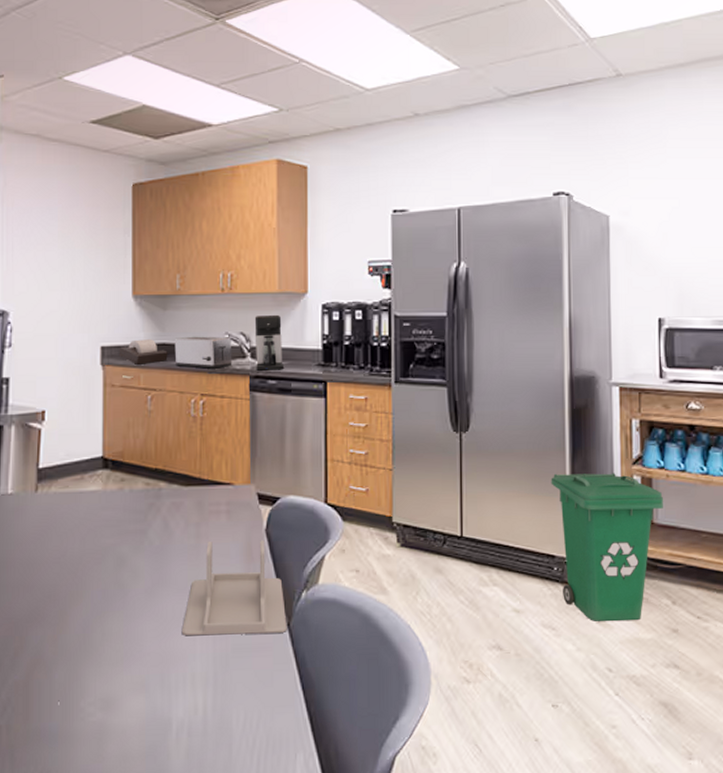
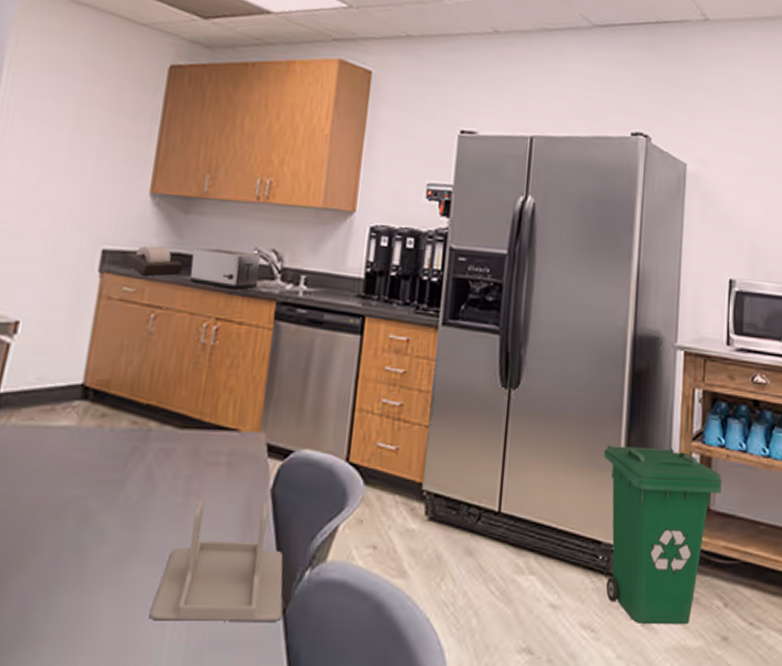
coffee maker: present [254,314,283,372] -> none [285,232,322,298]

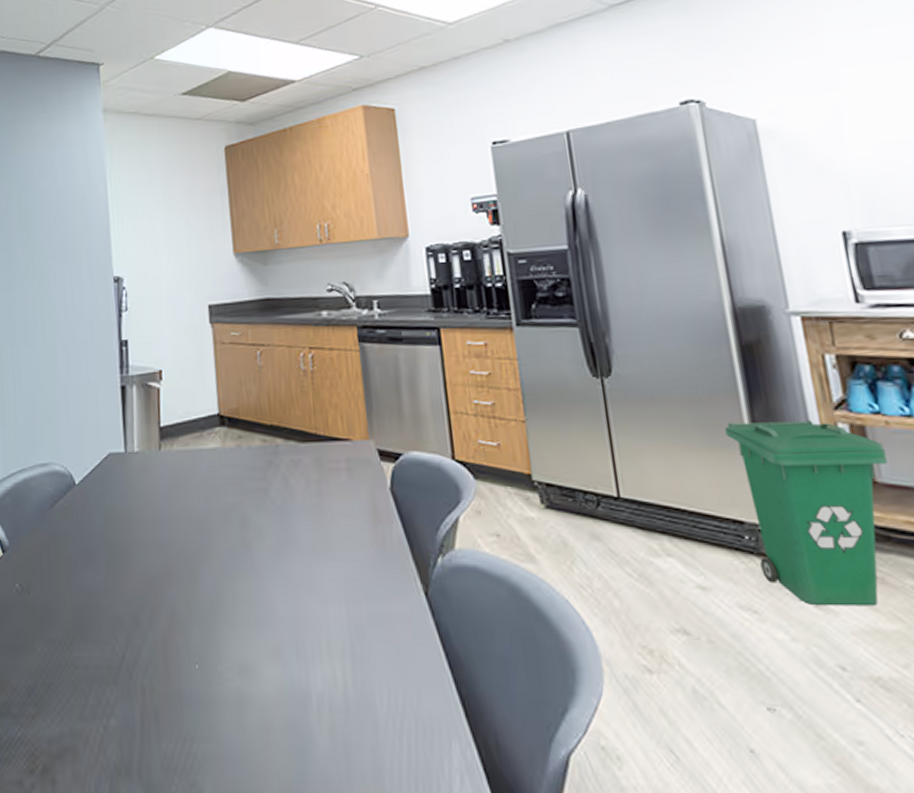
paper towel holder: present [122,245,183,276] -> none [225,295,273,321]
napkin holder: present [149,499,284,621] -> none [312,500,426,602]
toaster: present [189,247,261,289] -> none [278,288,338,322]

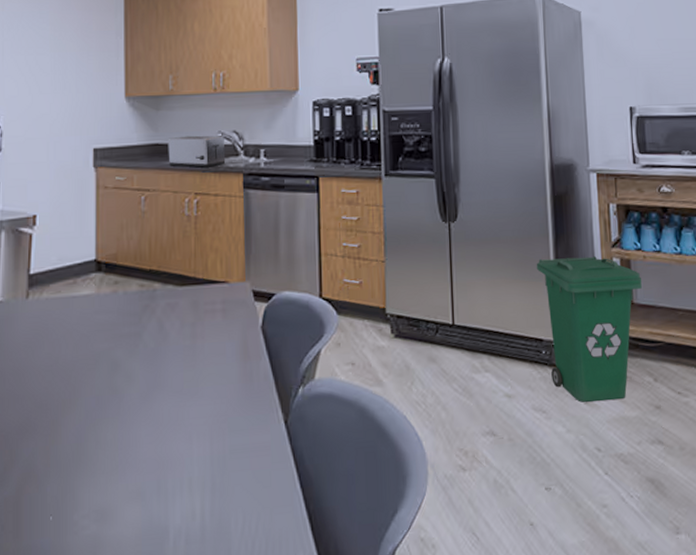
toaster: none [278,288,338,322] -> present [168,135,226,168]

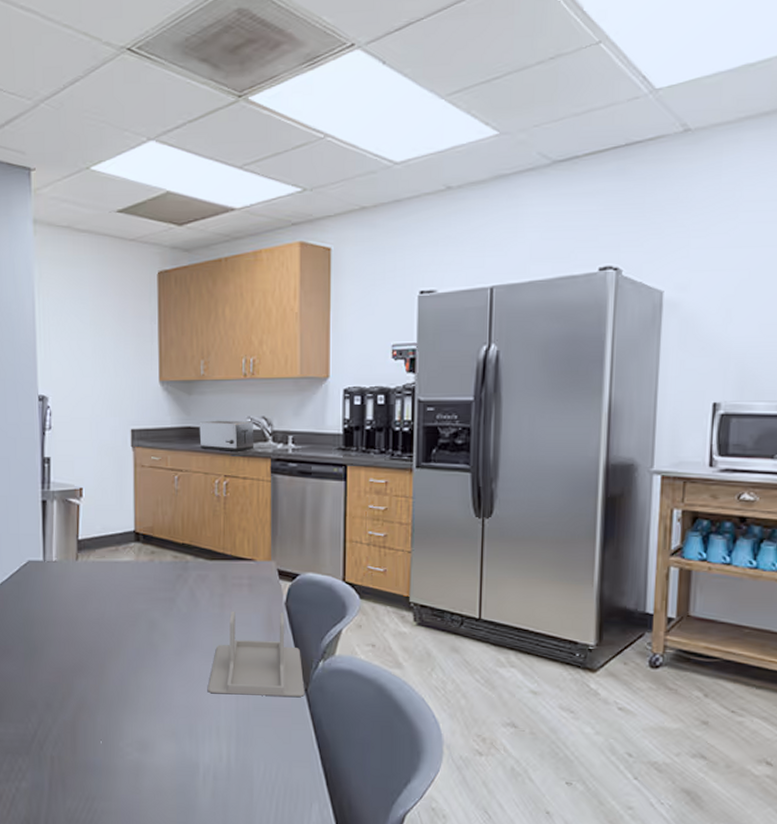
napkin holder: none [178,337,285,440] -> present [207,610,305,697]
recycling bin: present [536,256,642,402] -> none [577,561,703,709]

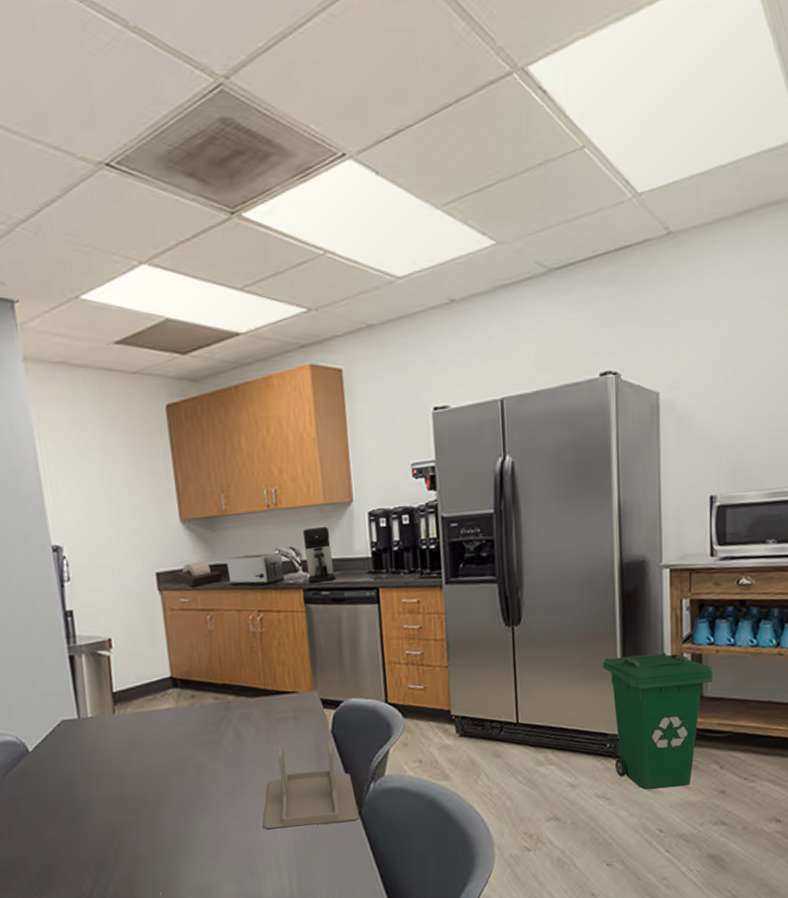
paper towel holder: none [147,423,193,447] -> present [173,561,222,587]
coffee maker: none [276,399,304,455] -> present [302,526,335,584]
recycling bin: none [577,561,703,709] -> present [602,652,713,789]

